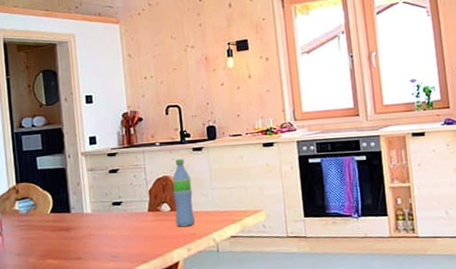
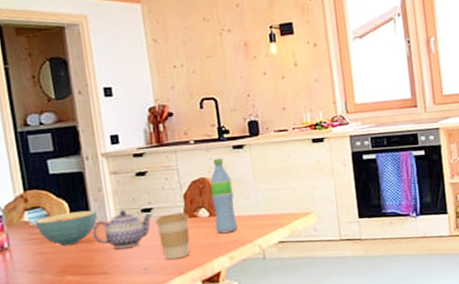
cereal bowl: none [24,202,76,233] -> present [36,210,98,246]
teapot: none [70,202,123,237] -> present [92,209,154,249]
coffee cup: none [124,206,154,249] -> present [156,212,191,260]

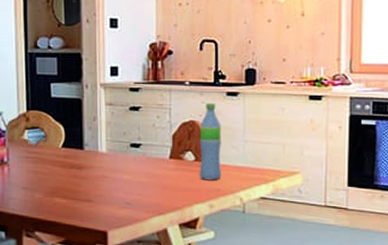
cereal bowl: present [36,210,98,246] -> none [34,136,90,169]
teapot: present [92,209,154,249] -> none [83,141,142,179]
coffee cup: present [156,212,191,260] -> none [143,152,176,199]

